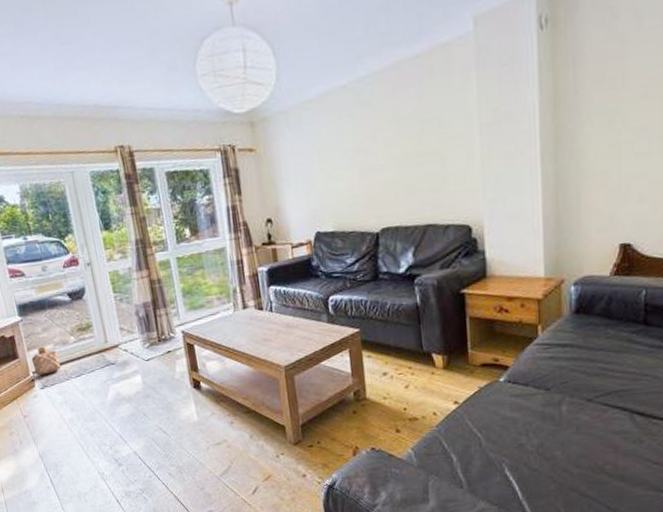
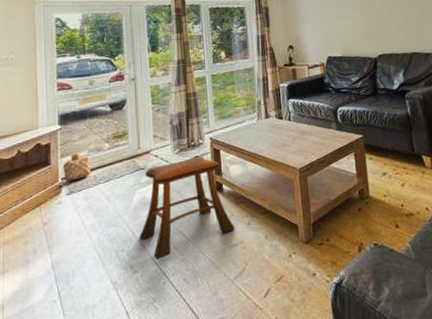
stool: none [116,351,217,454] -> present [139,156,234,260]

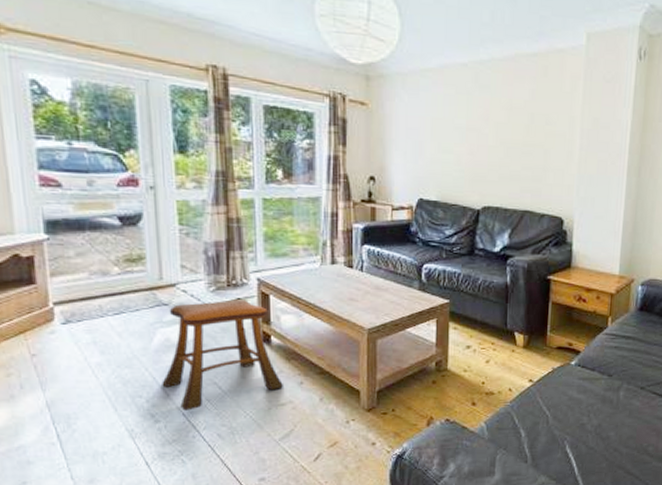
basket: present [63,153,91,182] -> none [54,273,94,308]

